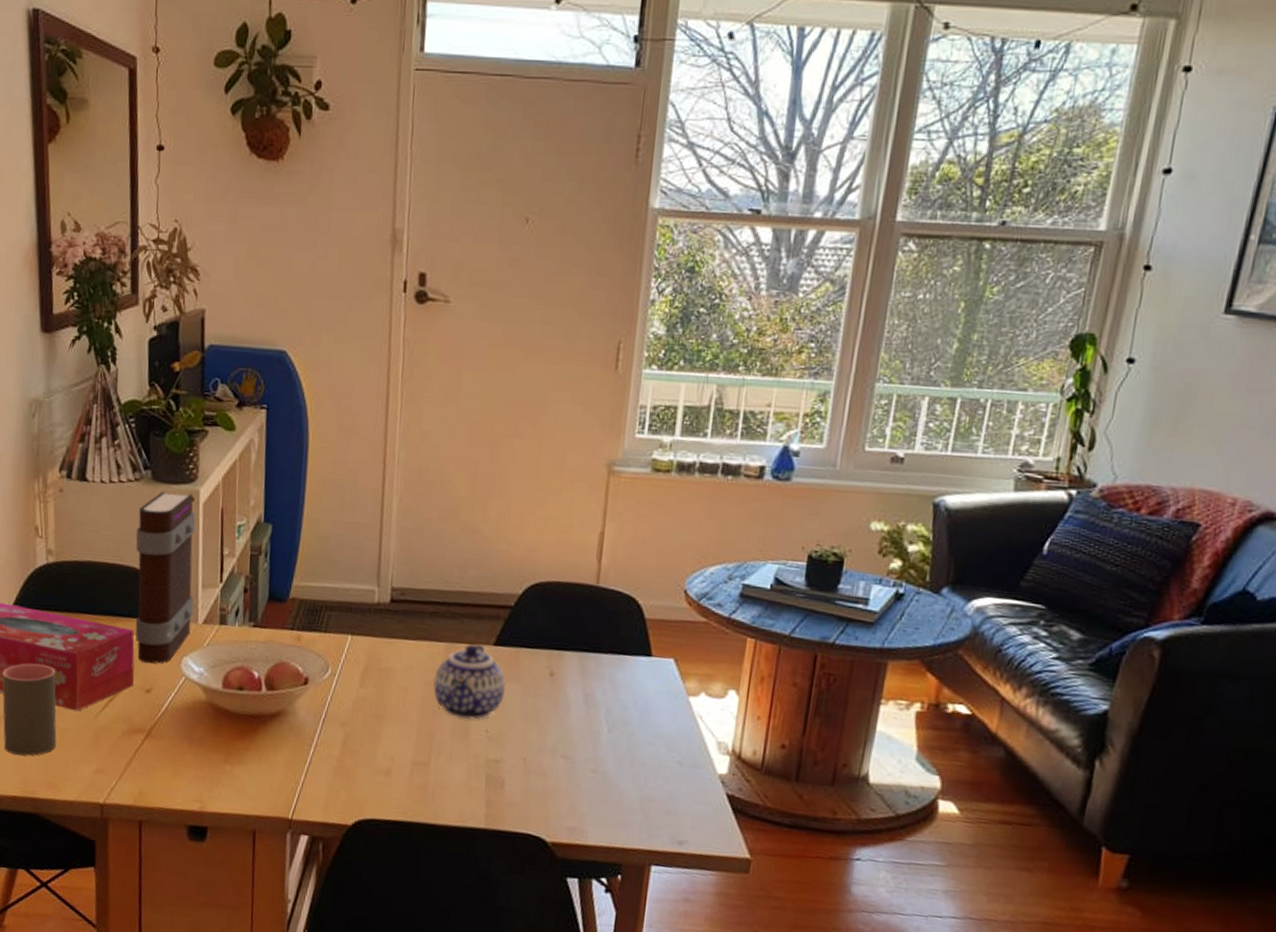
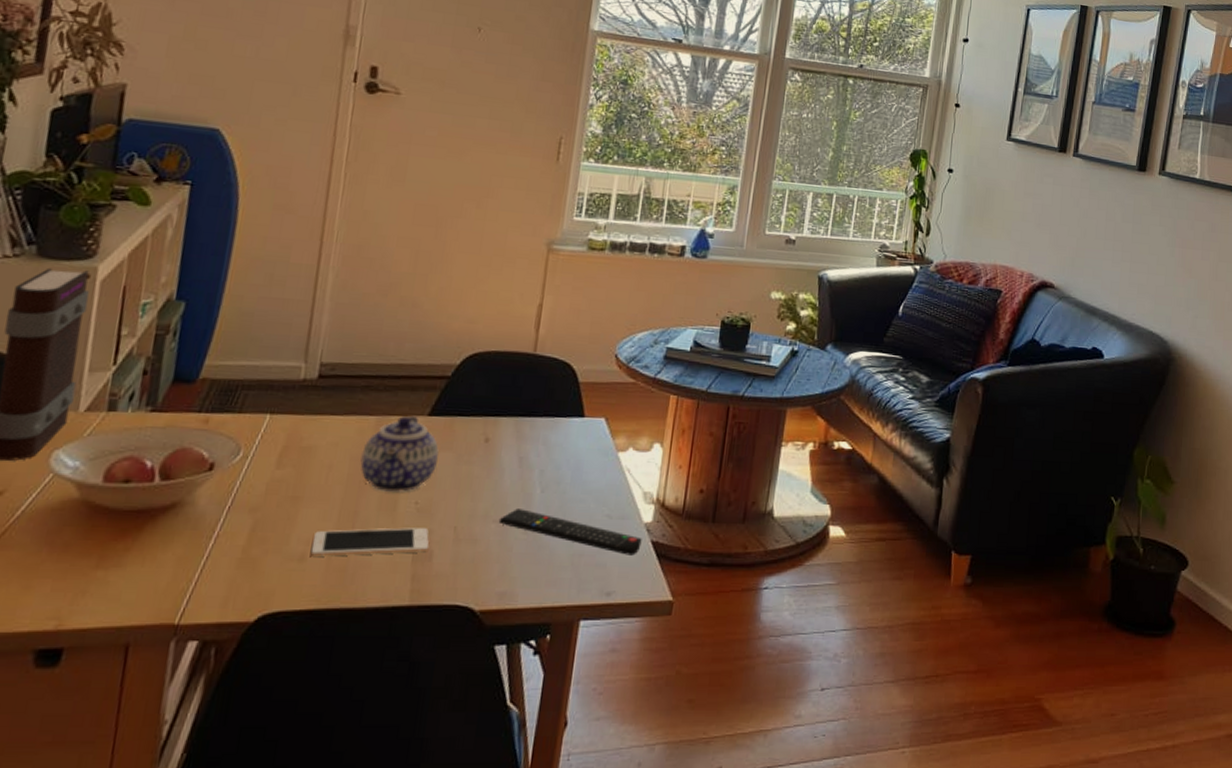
cell phone: none [394,749,501,780] -> present [310,528,430,557]
remote control: none [566,746,716,807] -> present [498,509,642,556]

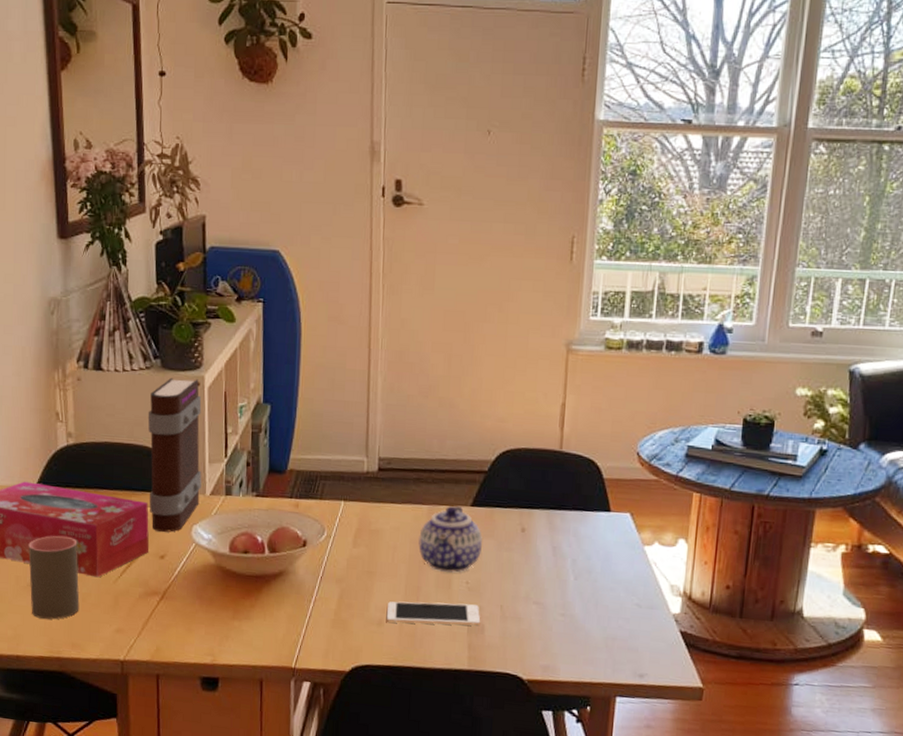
remote control: present [498,509,642,556] -> none [538,593,671,643]

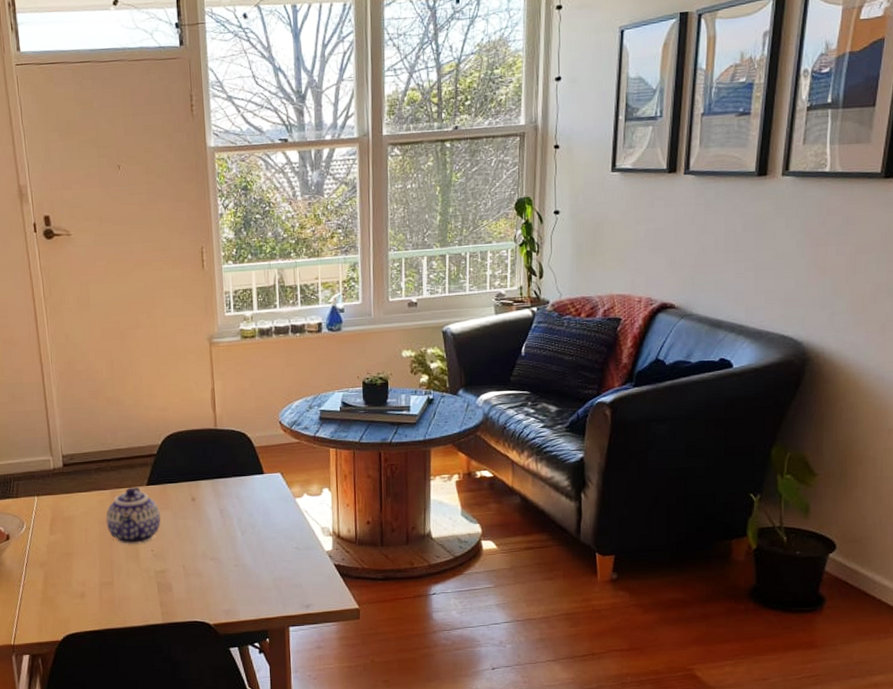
cell phone: present [386,601,481,626] -> none [87,568,168,594]

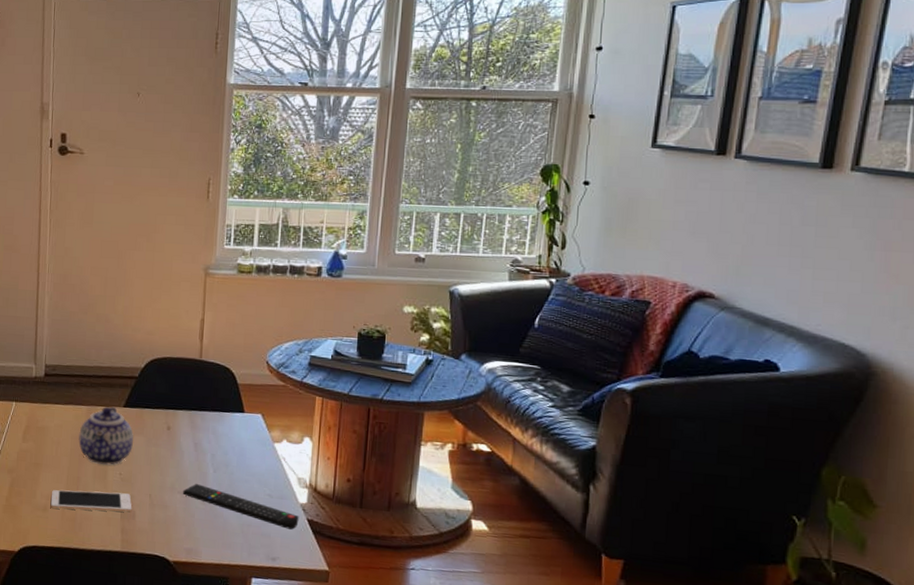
cell phone: none [87,568,168,594] -> present [50,489,132,513]
remote control: none [214,548,327,577] -> present [182,484,299,530]

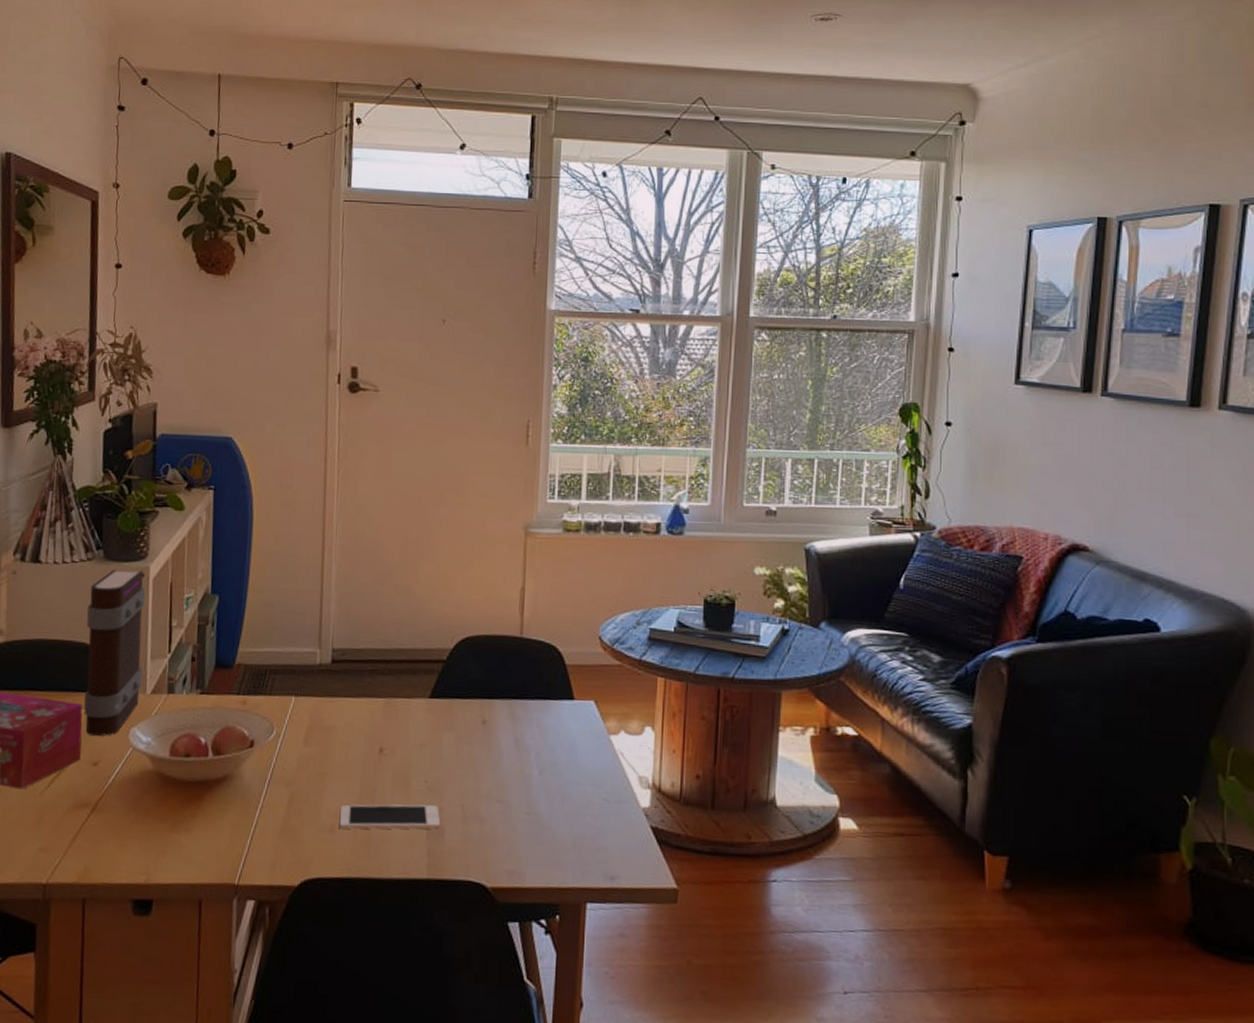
teapot: present [78,406,133,465] -> none [374,697,441,771]
remote control: present [182,484,299,530] -> none [501,789,641,840]

